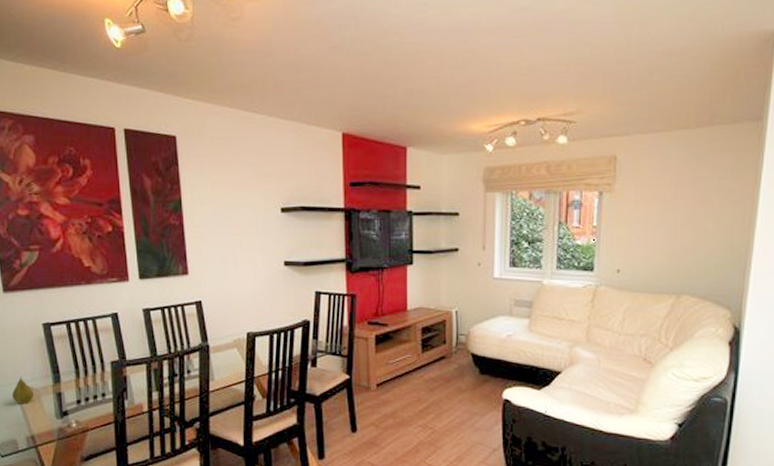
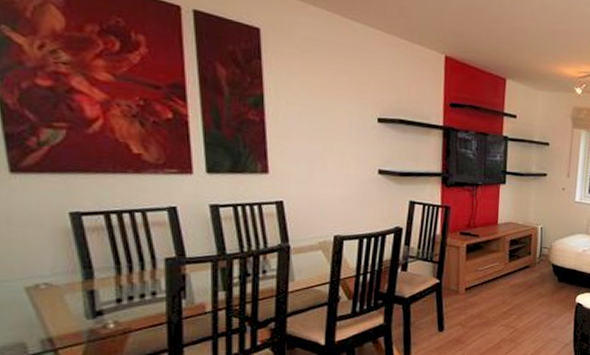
fruit: present [11,376,35,404] -> none [19,271,55,303]

